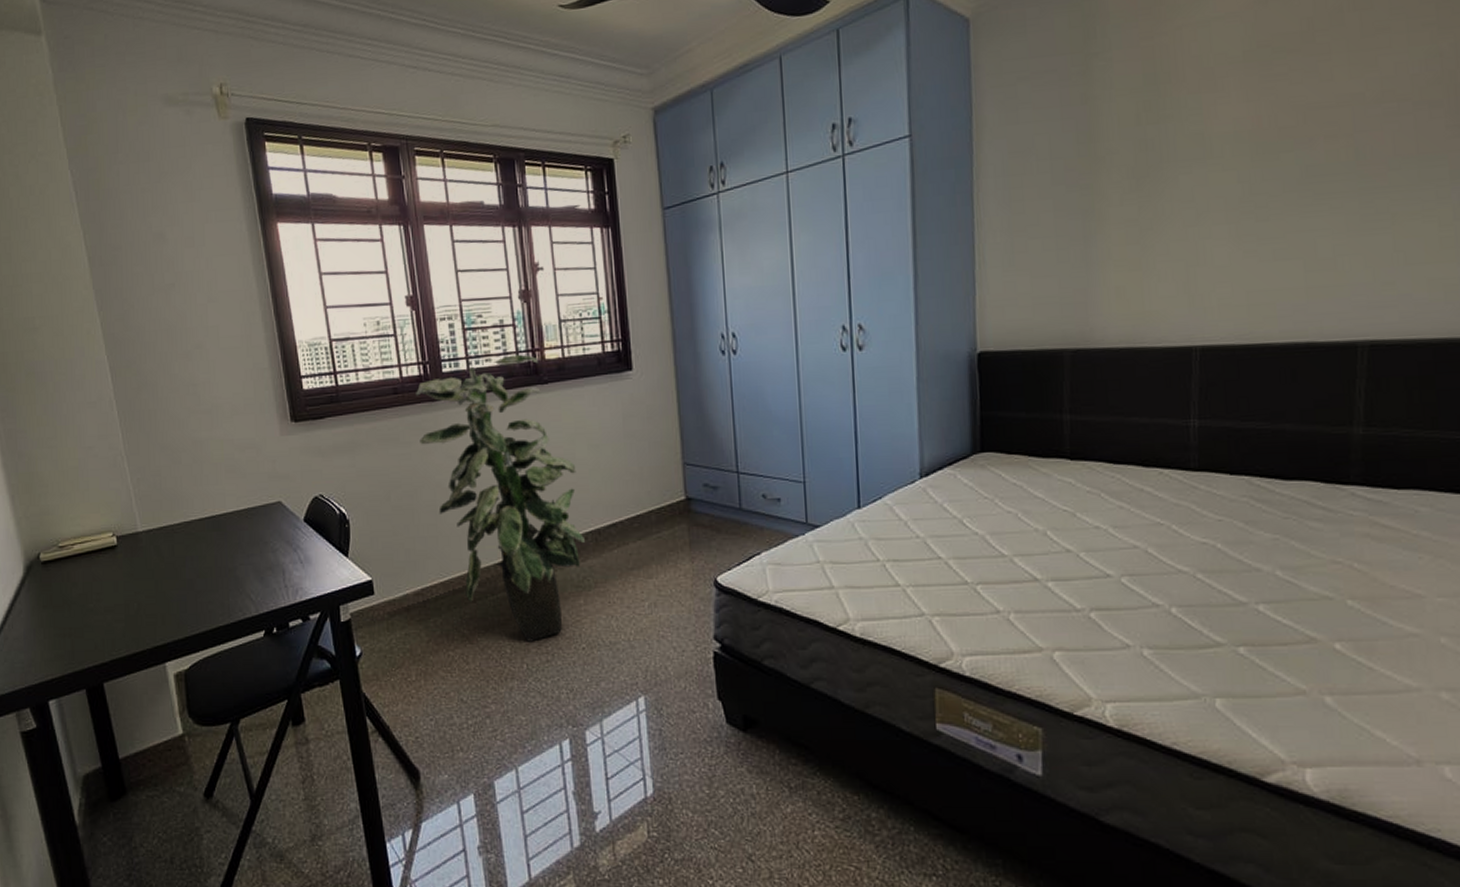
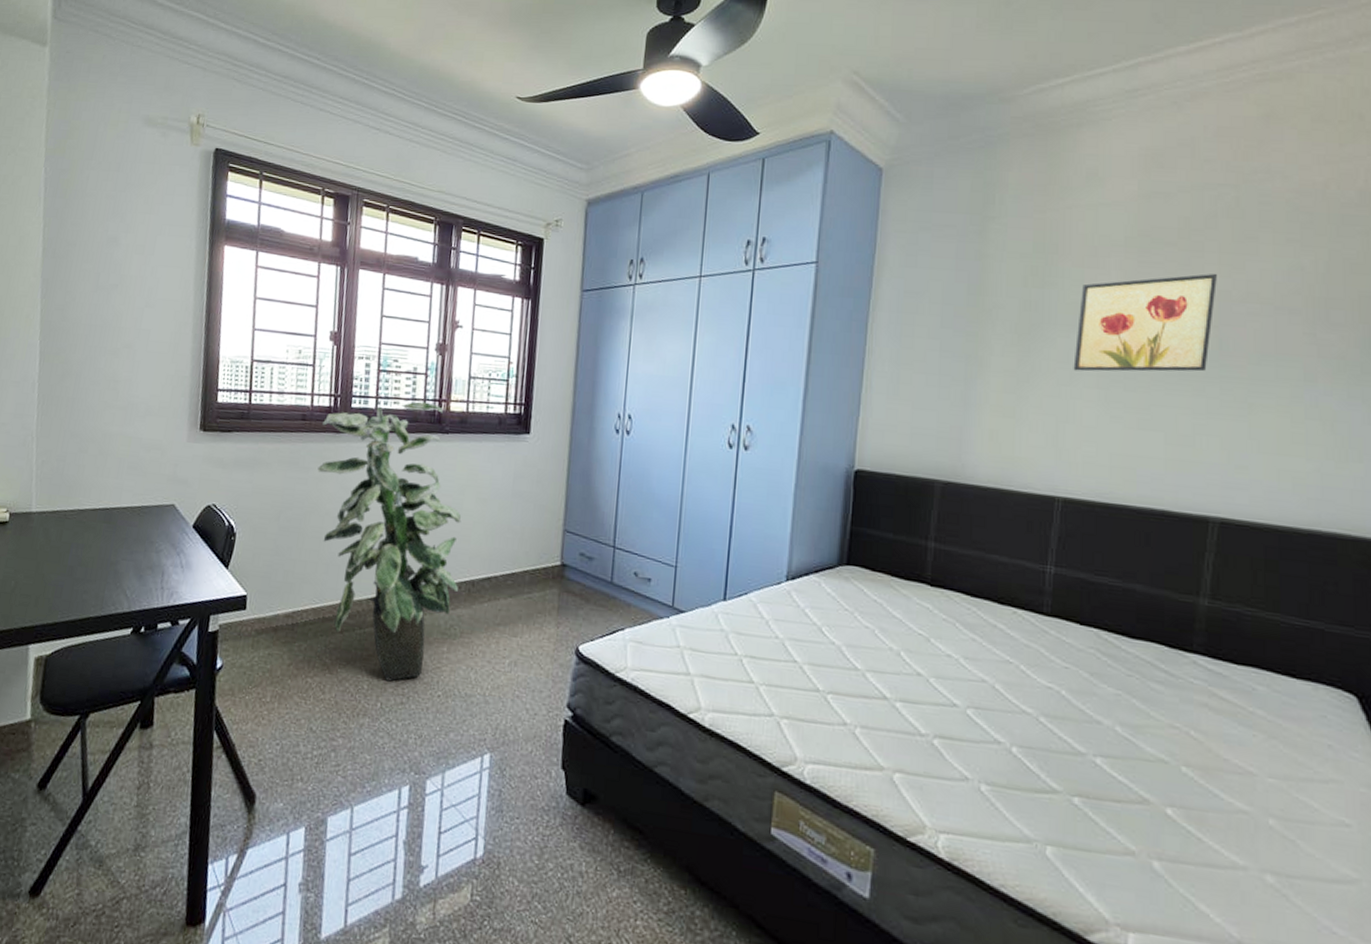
wall art: none [1198,75,1348,209] -> present [1073,273,1217,372]

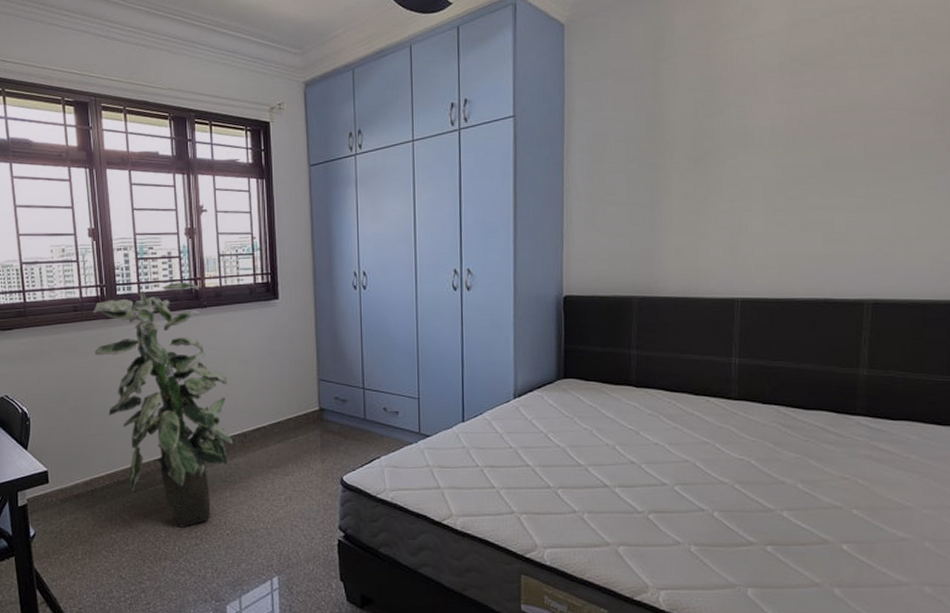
wall art: present [1073,273,1217,372] -> none [742,87,860,187]

